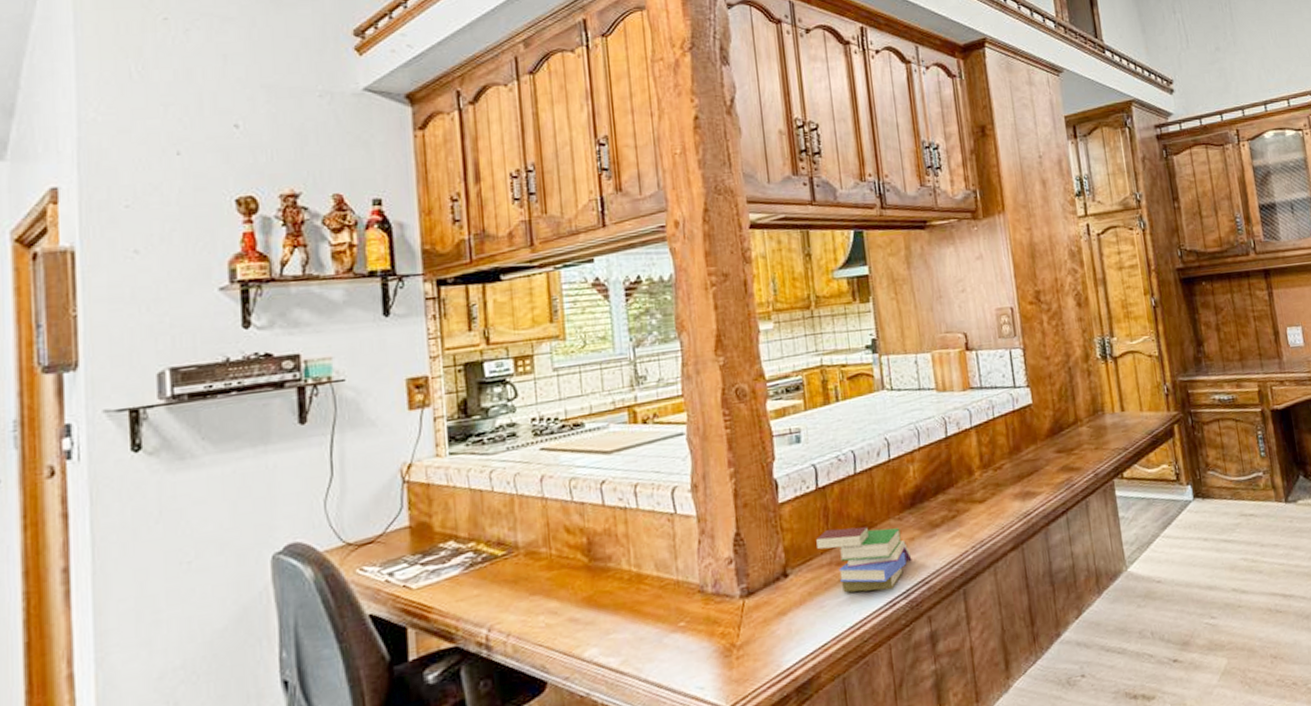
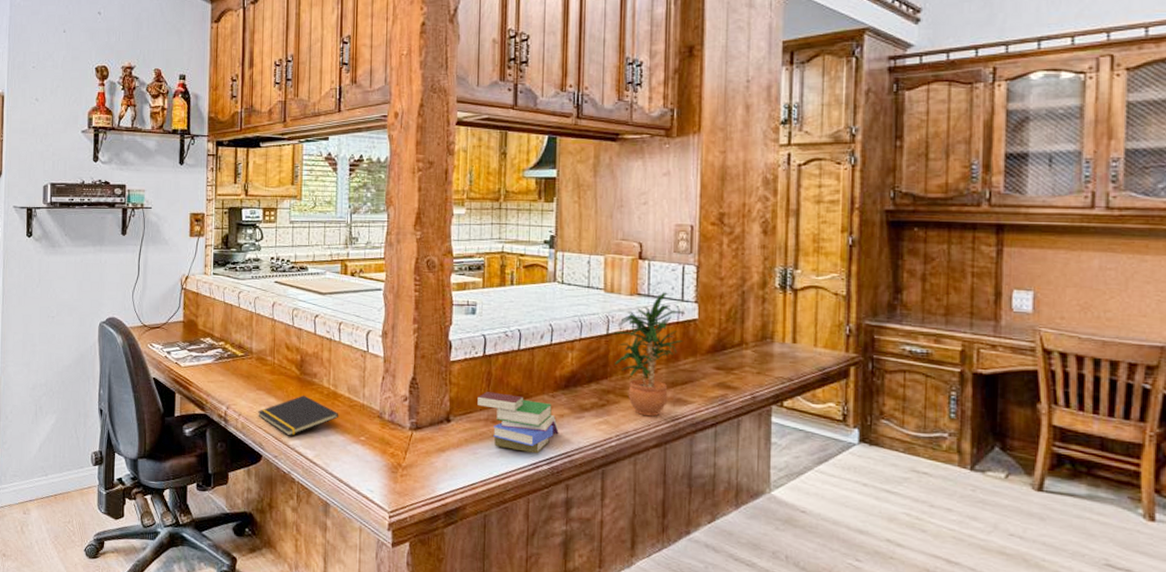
notepad: none [533,587,648,646] -> present [257,396,339,436]
potted plant: none [952,381,1022,519] -> present [613,292,686,417]

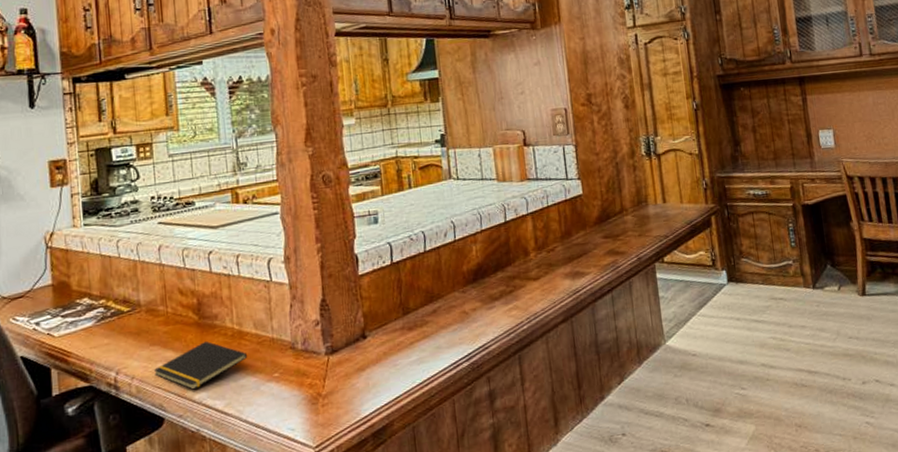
book: present [477,392,559,454] -> none [391,298,474,354]
potted plant: present [613,292,686,417] -> none [510,173,573,295]

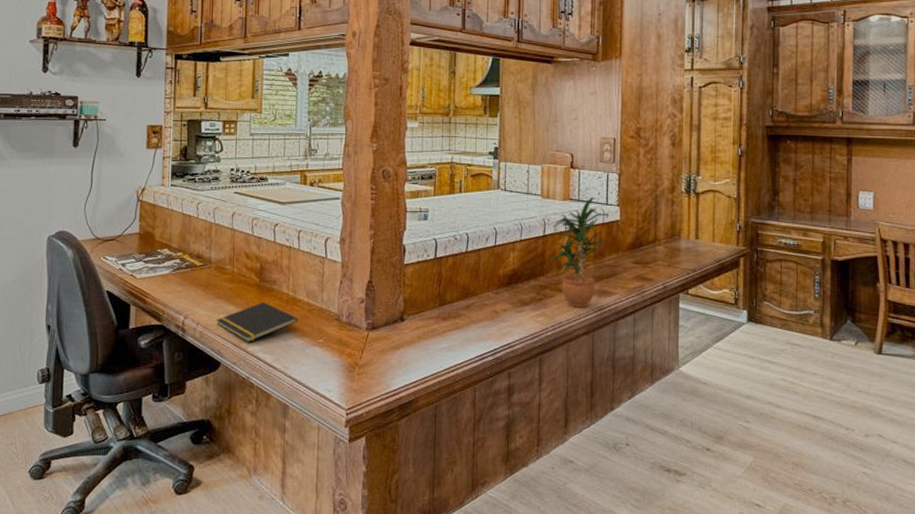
potted plant: none [510,173,573,295] -> present [549,197,610,308]

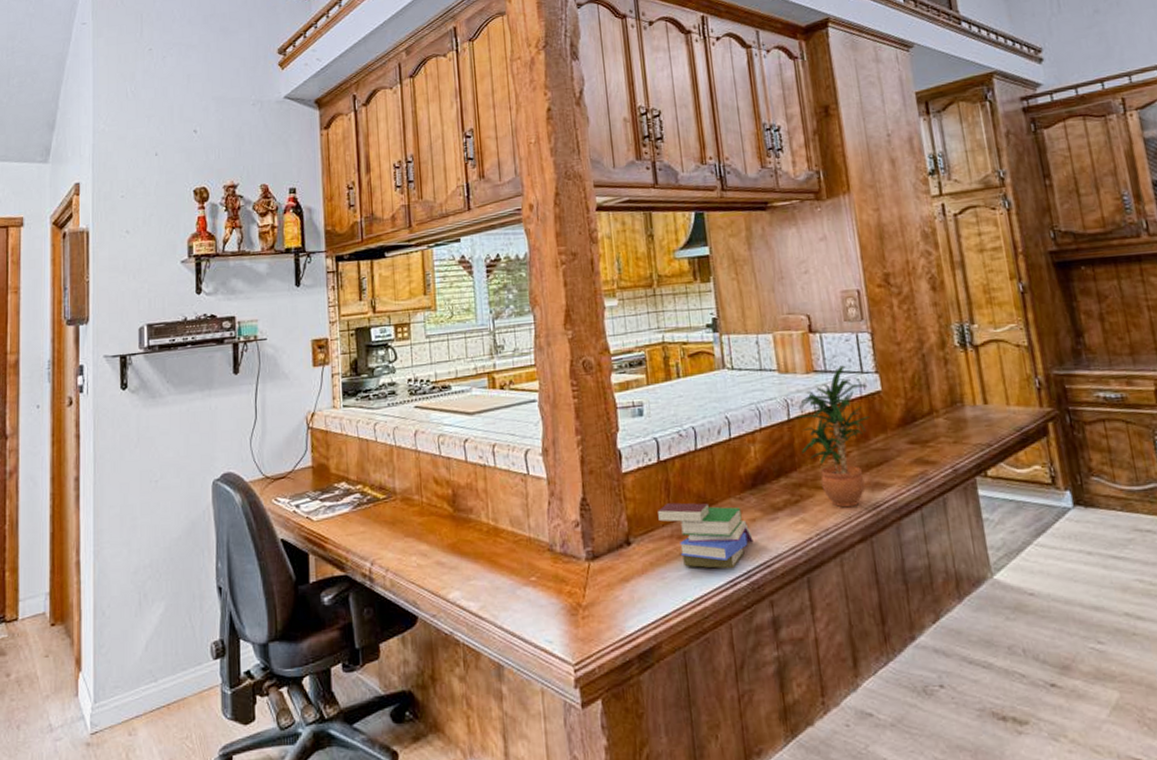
notepad: present [216,302,298,342] -> none [407,537,504,588]
book: none [429,291,502,346] -> present [658,502,754,569]

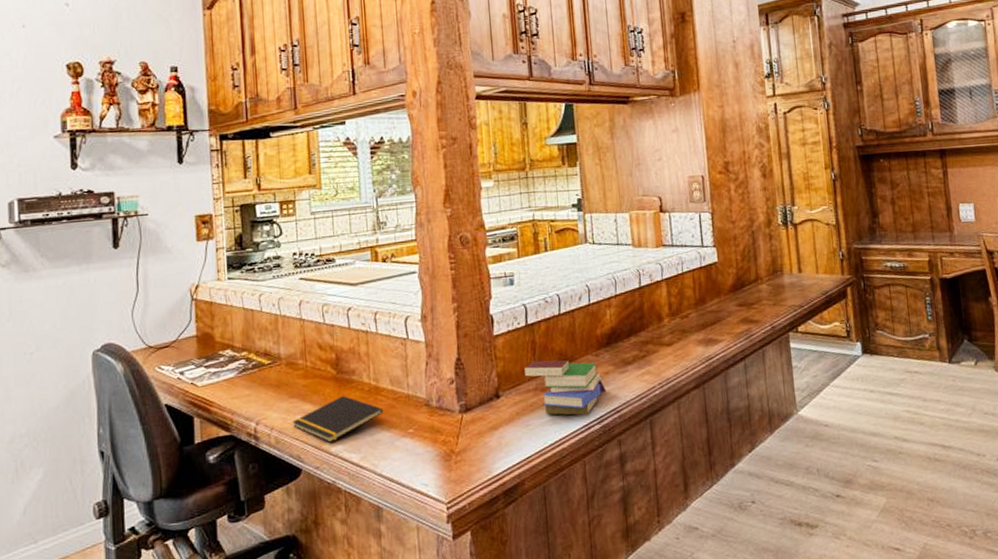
notepad: none [407,537,504,588] -> present [291,396,384,443]
potted plant: present [795,365,871,508] -> none [645,240,708,361]

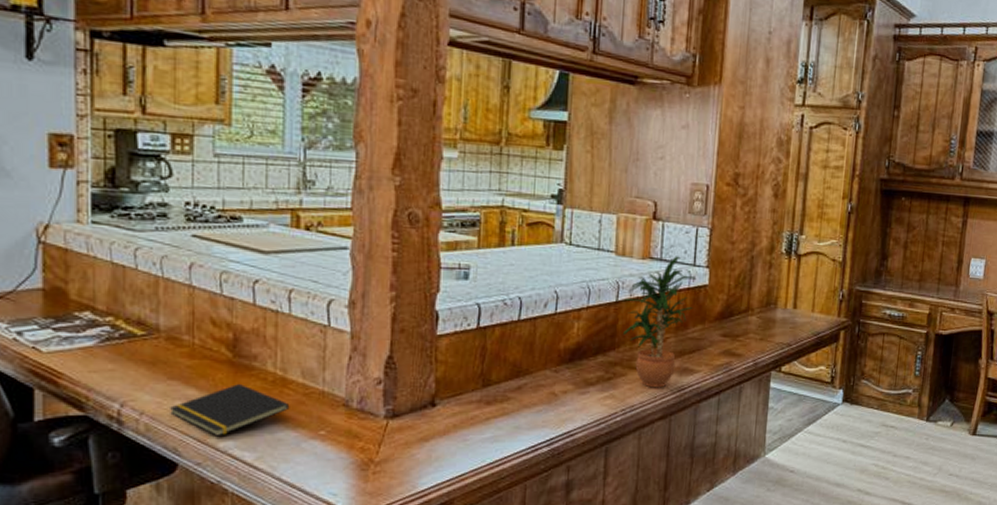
book: present [524,360,606,416] -> none [469,369,562,436]
potted plant: none [645,240,708,361] -> present [622,256,697,388]

